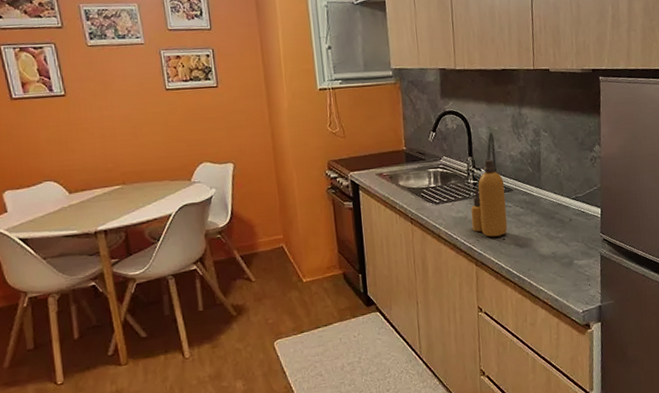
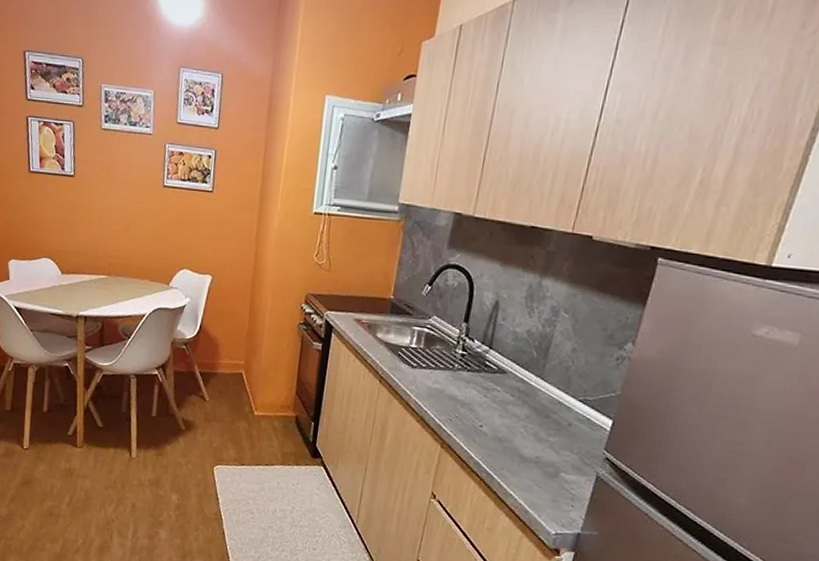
bottle: present [470,160,508,237] -> none [447,331,499,422]

